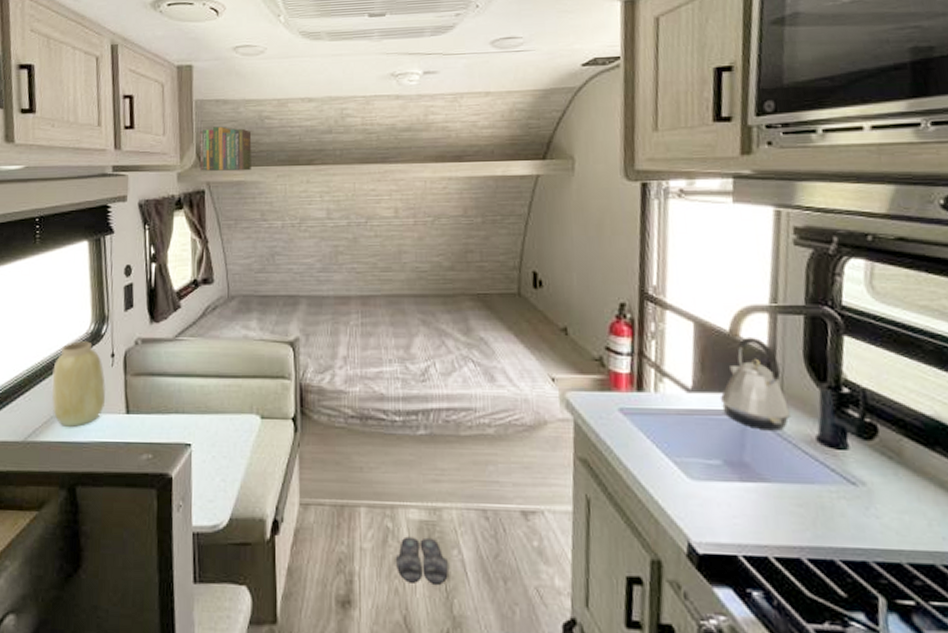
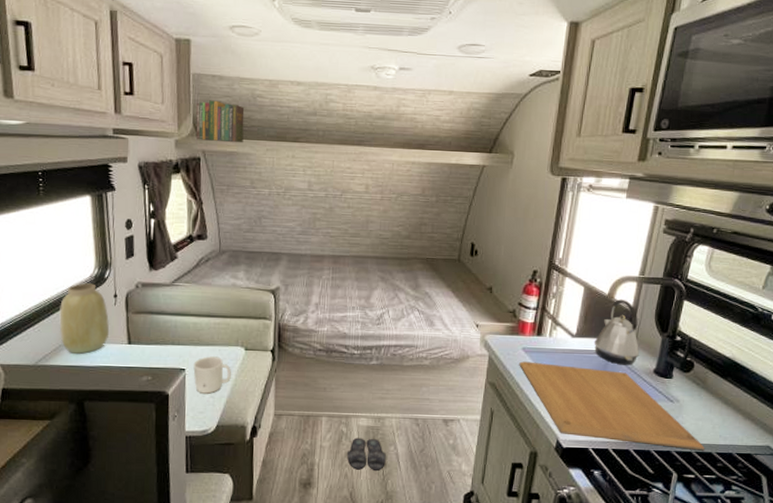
mug: none [200,427,245,476] -> present [193,356,231,394]
chopping board: none [617,427,923,562] -> present [519,361,705,451]

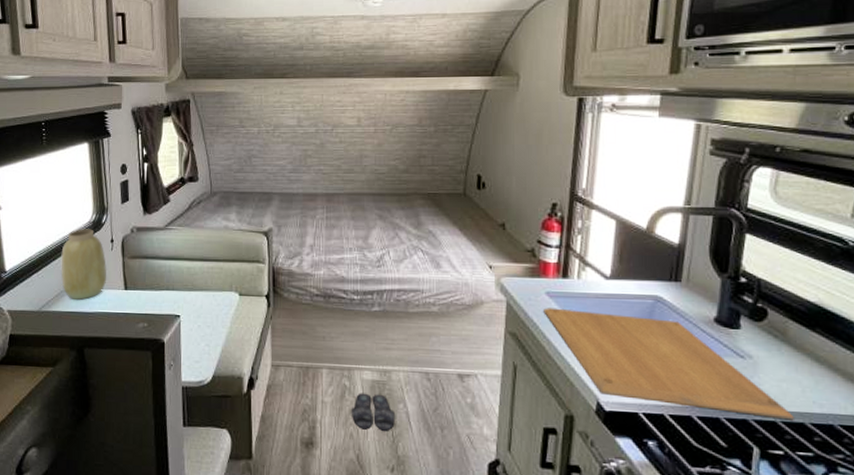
mug: present [193,356,231,394] -> none [188,302,226,342]
books: present [196,100,245,143] -> none [185,42,231,83]
kettle: present [594,300,639,365] -> none [633,234,693,313]

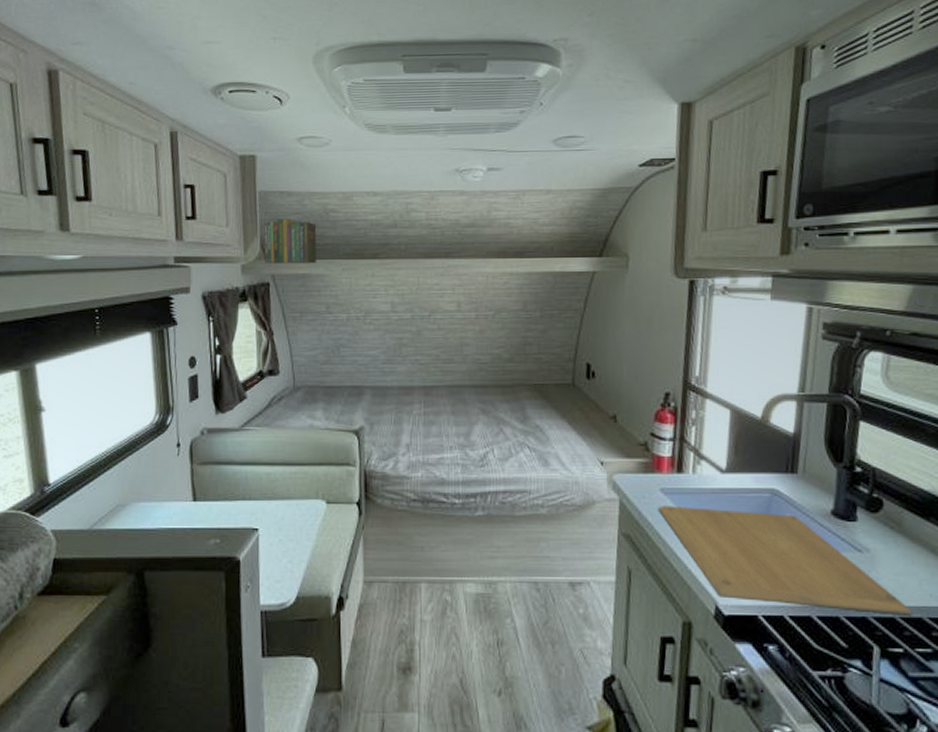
vase: present [61,229,107,300] -> none [116,432,173,514]
books: none [185,42,231,83] -> present [264,219,317,264]
slippers: present [352,393,395,431] -> none [454,608,502,650]

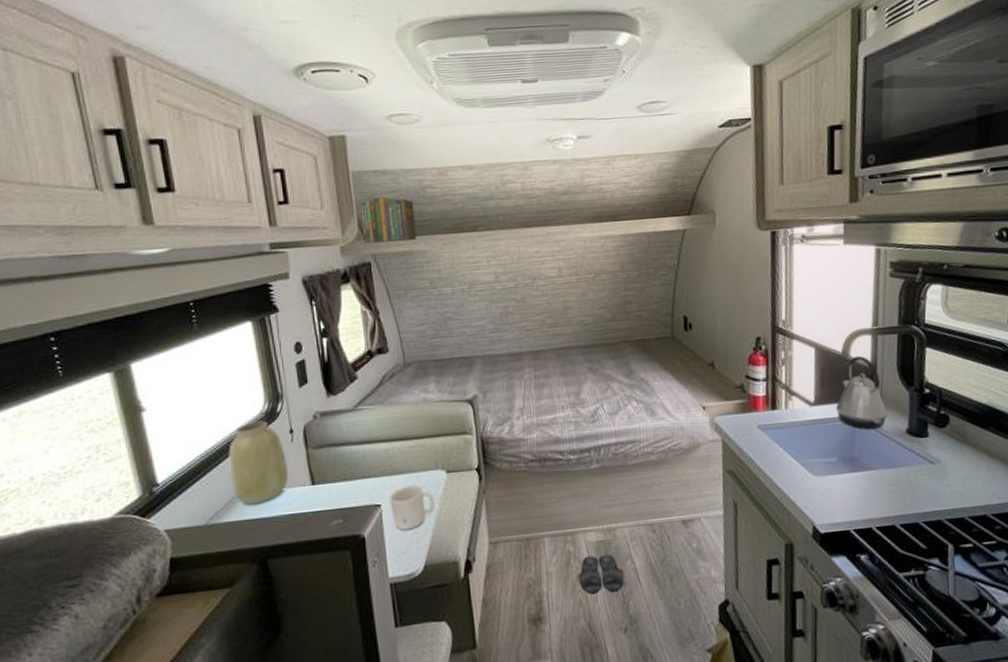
vase: none [116,432,173,514] -> present [228,420,289,505]
mug: none [267,512,311,558] -> present [389,485,434,531]
slippers: none [454,608,502,650] -> present [578,554,624,594]
chopping board: present [658,506,912,616] -> none [757,437,978,518]
kettle: none [749,424,810,506] -> present [835,356,887,430]

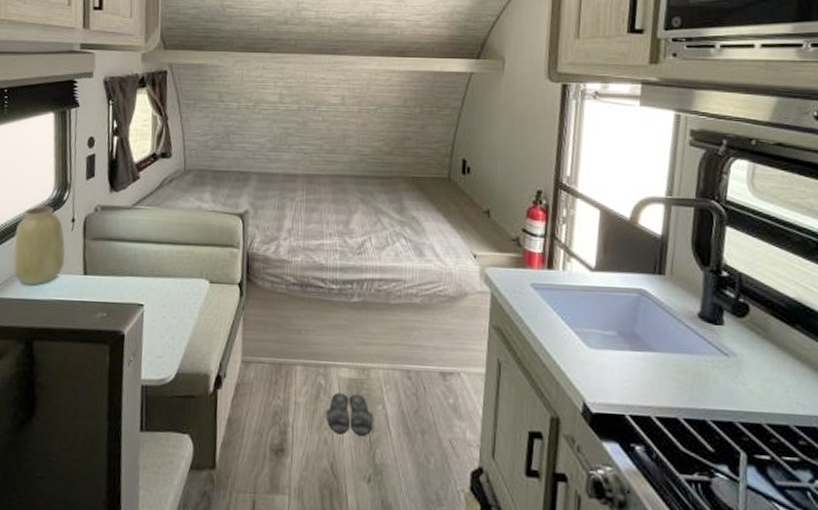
books: present [360,197,417,243] -> none [163,12,213,55]
mug: present [389,485,434,531] -> none [152,290,194,335]
kettle: present [835,356,887,430] -> none [618,225,677,307]

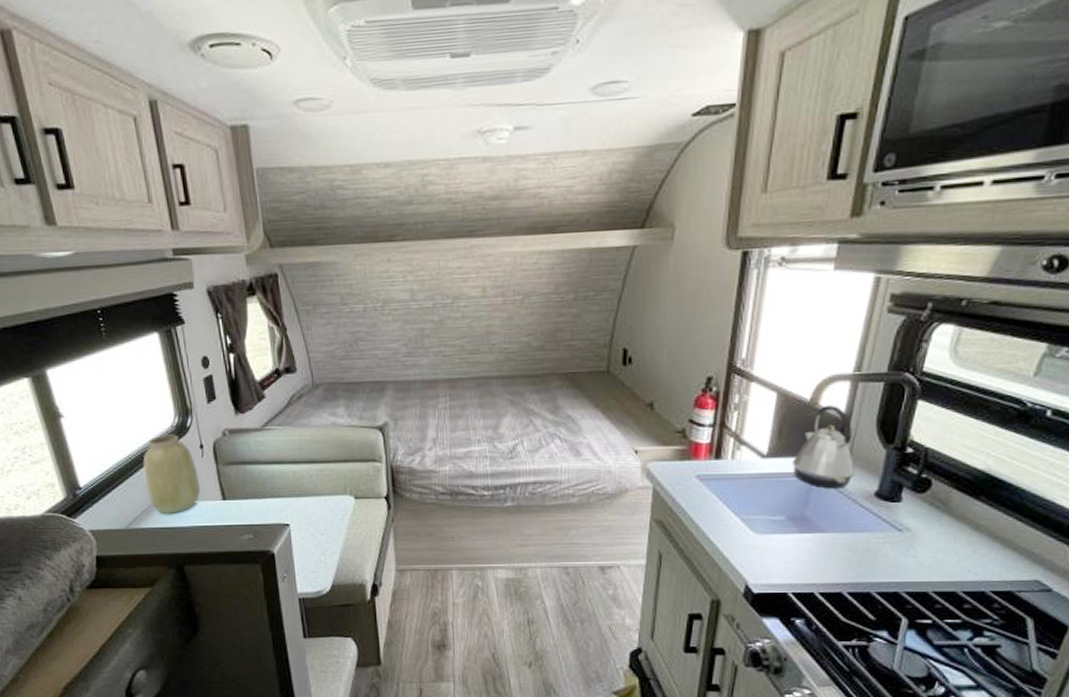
slippers: present [327,392,373,436] -> none [486,592,532,628]
kettle: none [618,225,677,307] -> present [791,405,854,489]

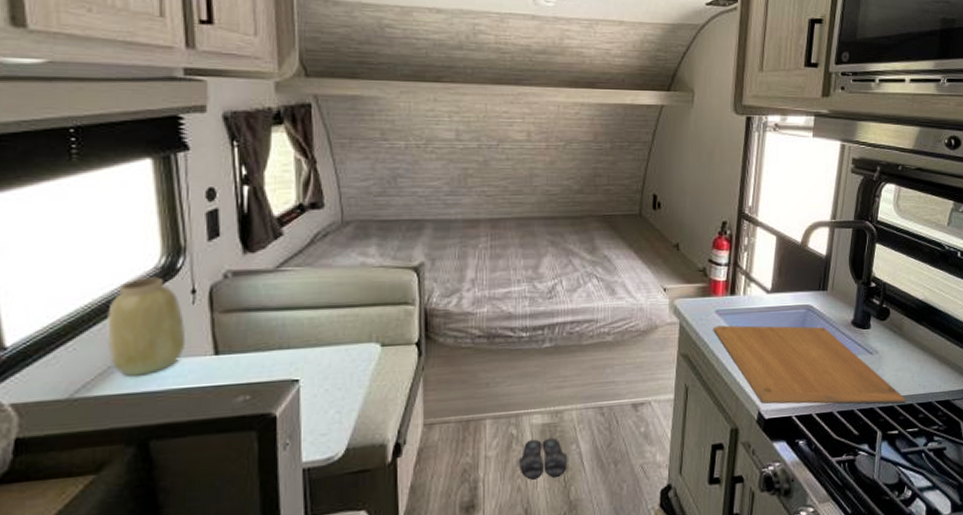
slippers: none [486,592,532,628] -> present [520,437,567,480]
chopping board: none [693,491,946,590] -> present [713,325,906,404]
kettle: present [791,405,854,489] -> none [790,247,836,319]

